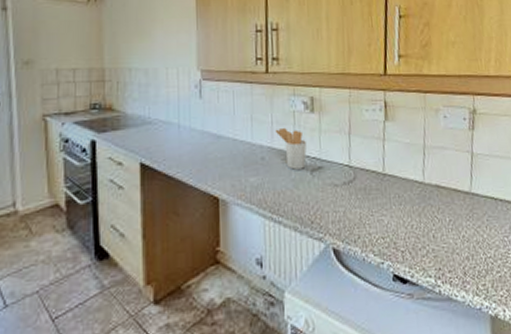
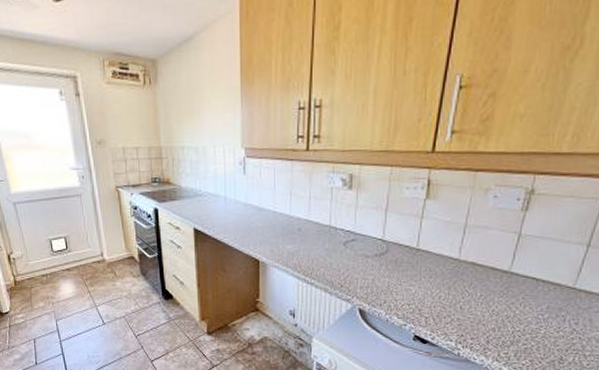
utensil holder: present [275,127,307,170] -> none [312,202,341,241]

